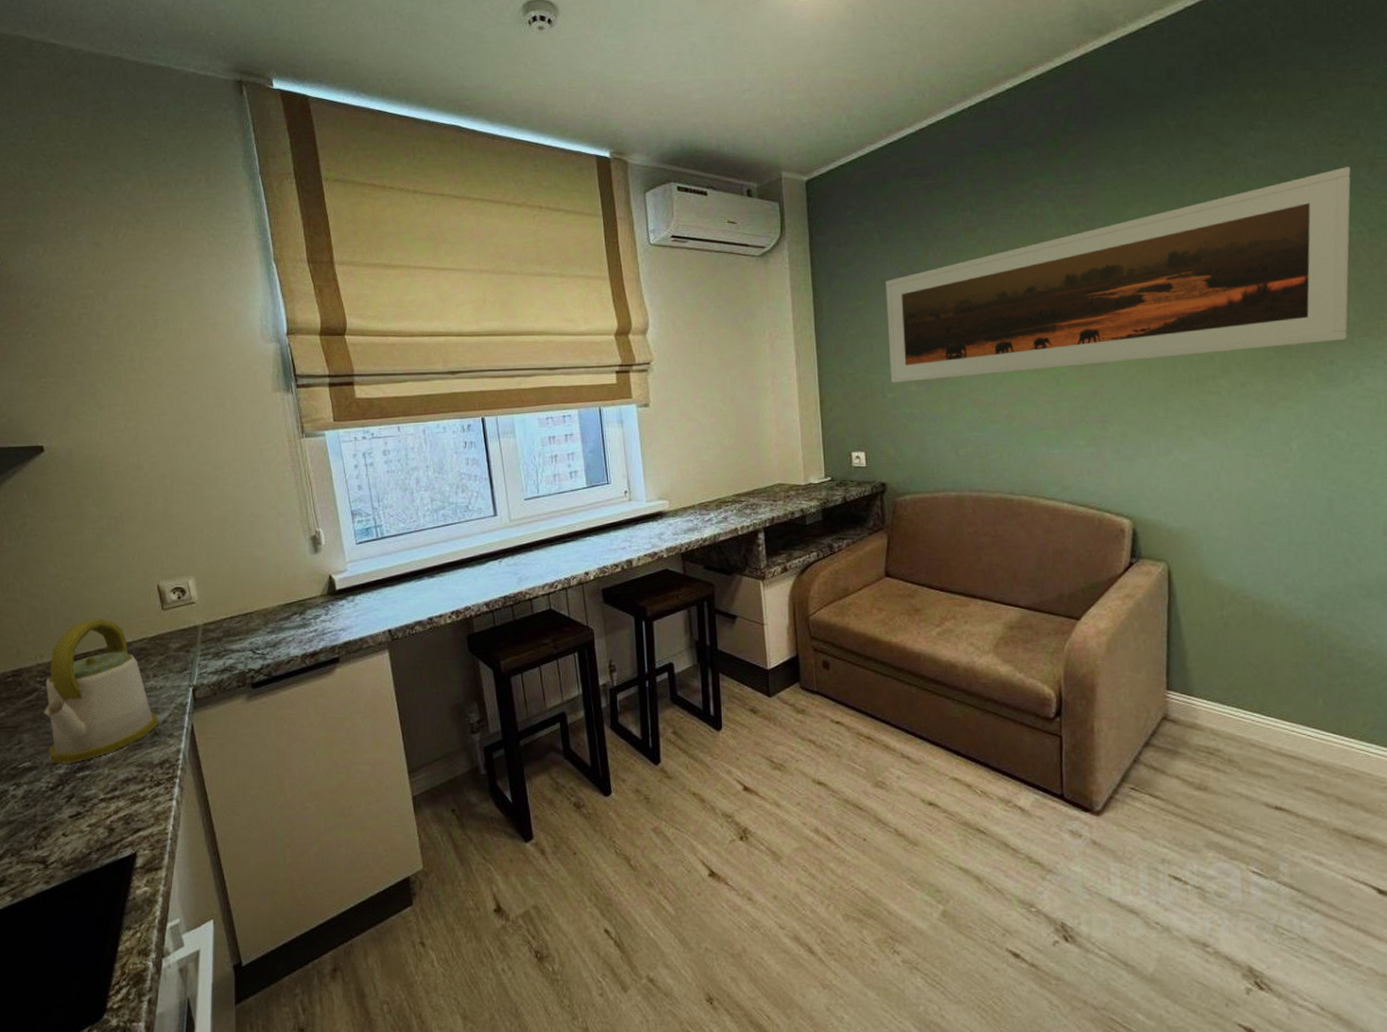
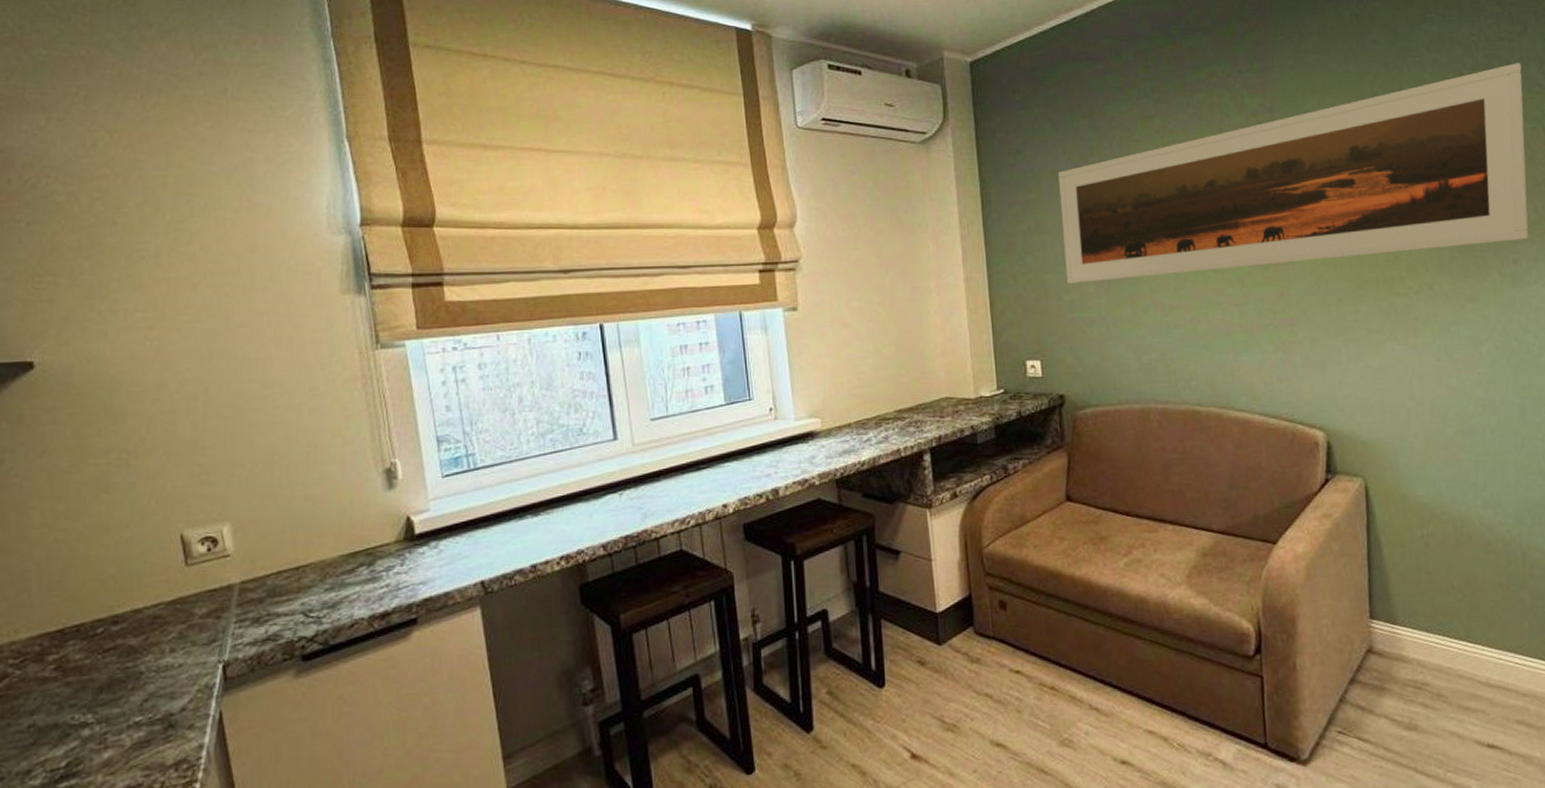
kettle: present [44,618,159,763] -> none [16,579,176,772]

